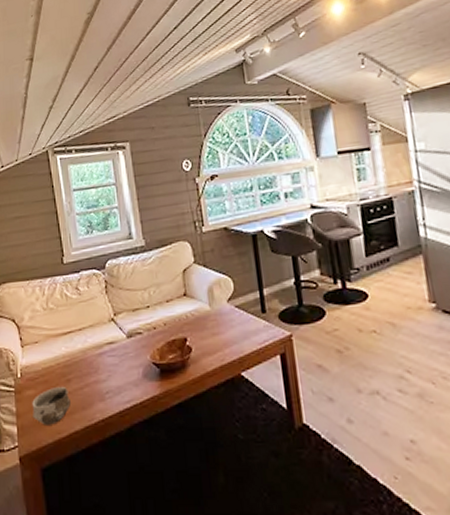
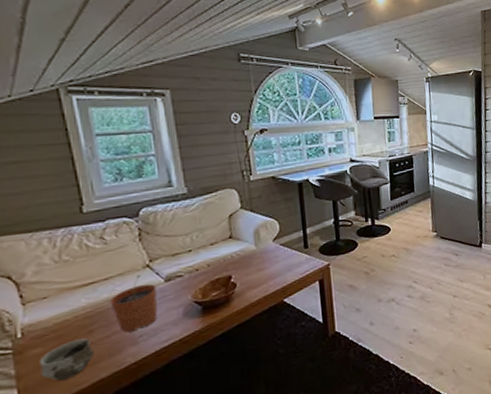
plant pot: none [83,328,121,387] -> present [110,275,158,333]

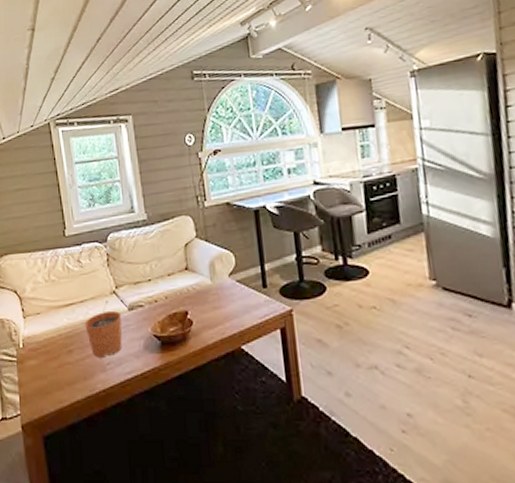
ceramic bowl: present [39,338,94,381] -> none [34,356,72,395]

